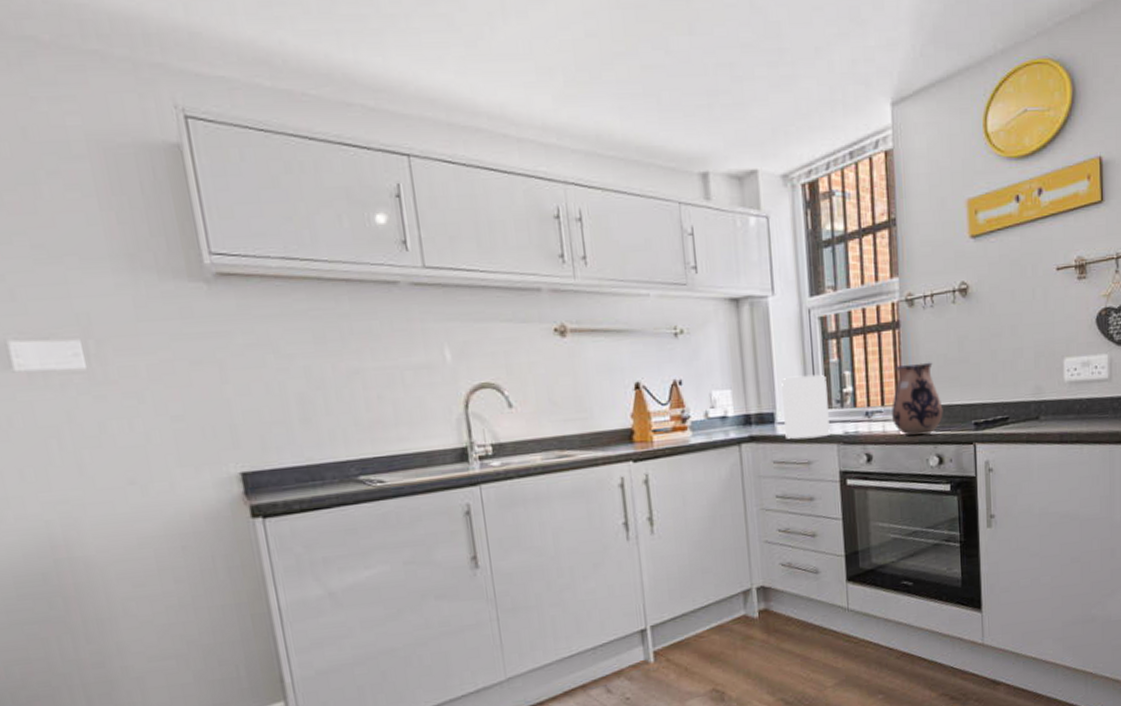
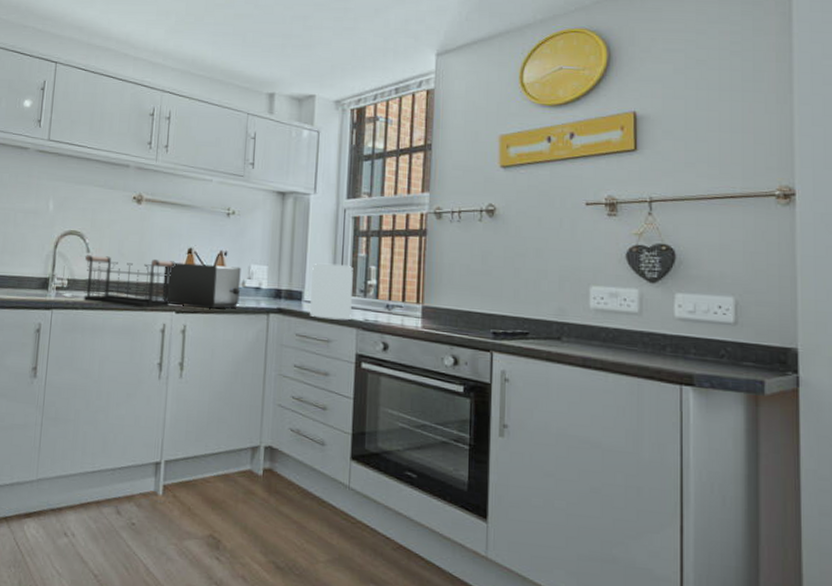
dish rack: none [508,401,625,469] -> present [83,255,176,309]
toaster: none [609,396,705,453] -> present [163,262,241,309]
ceramic pitcher: present [892,362,943,435] -> none [411,268,462,335]

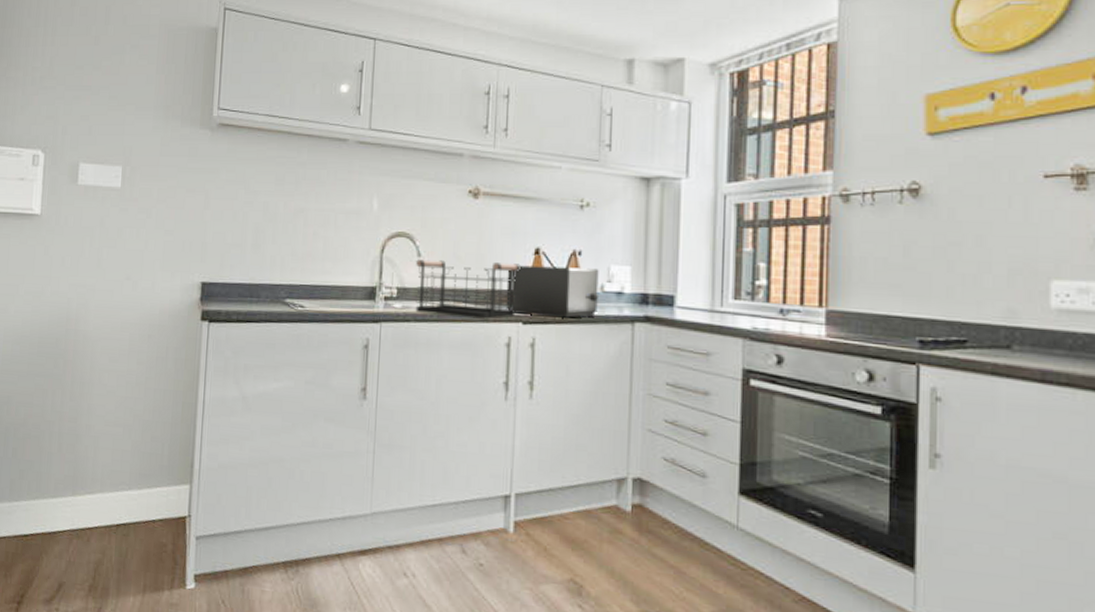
canister: present [310,263,353,321] -> none [684,261,737,329]

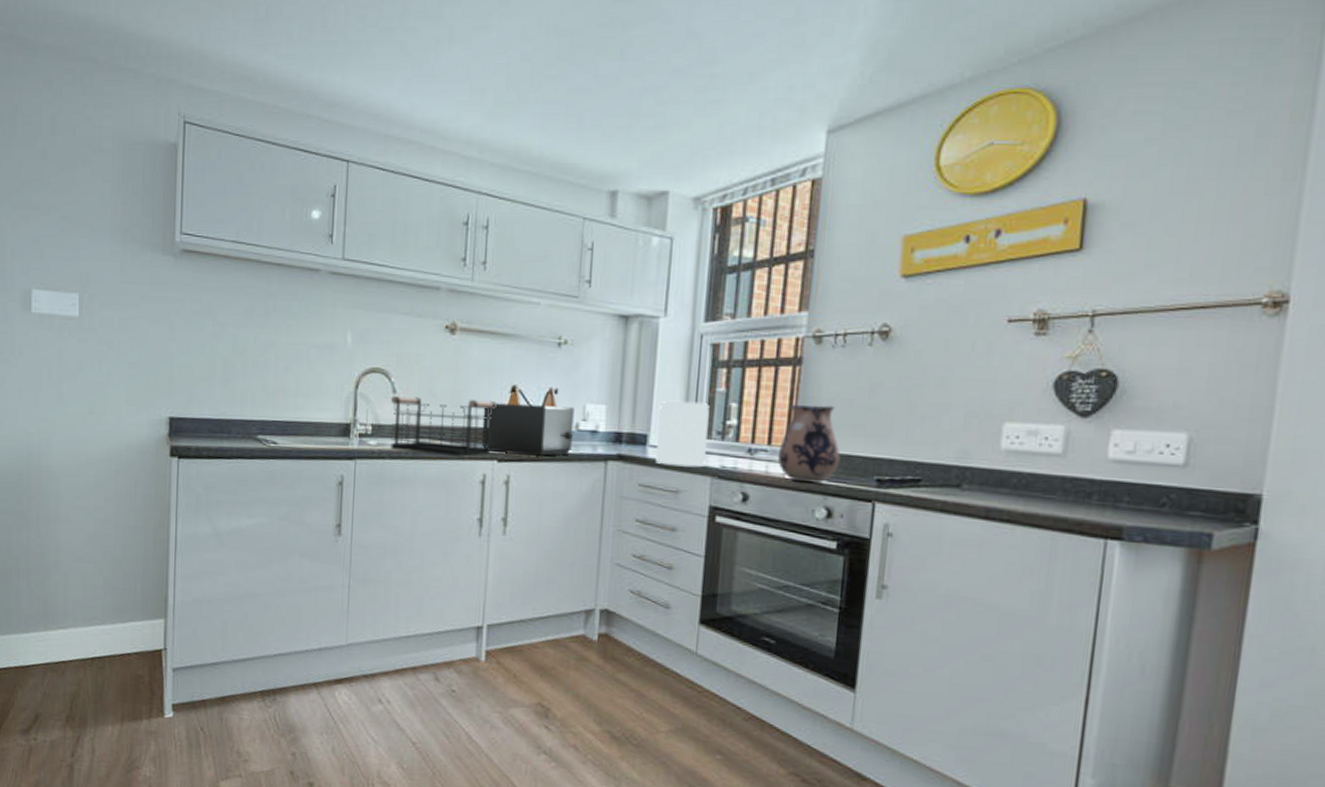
canister: none [684,261,737,329] -> present [656,400,710,468]
ceramic pitcher: none [812,264,878,345] -> present [778,405,841,483]

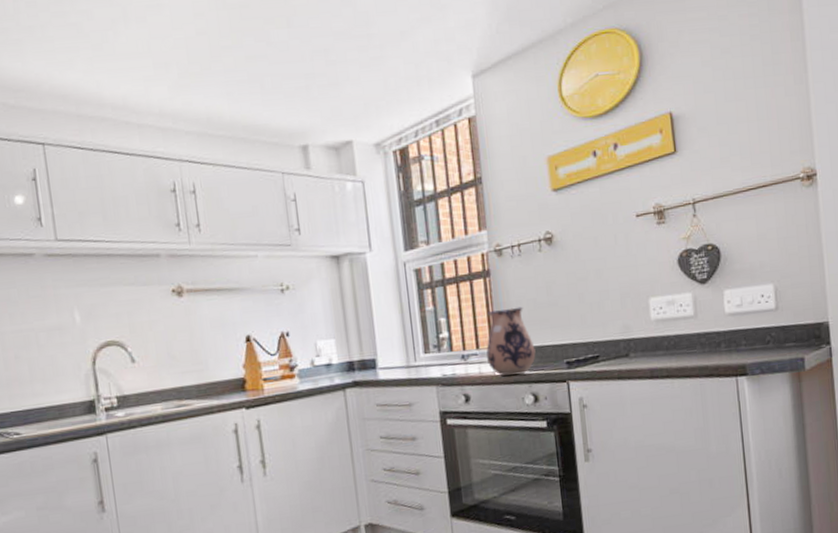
dish rack: present [390,396,497,457] -> none [131,353,238,418]
toaster: present [482,403,575,456] -> none [223,346,312,401]
canister: present [656,400,710,468] -> none [381,322,429,383]

